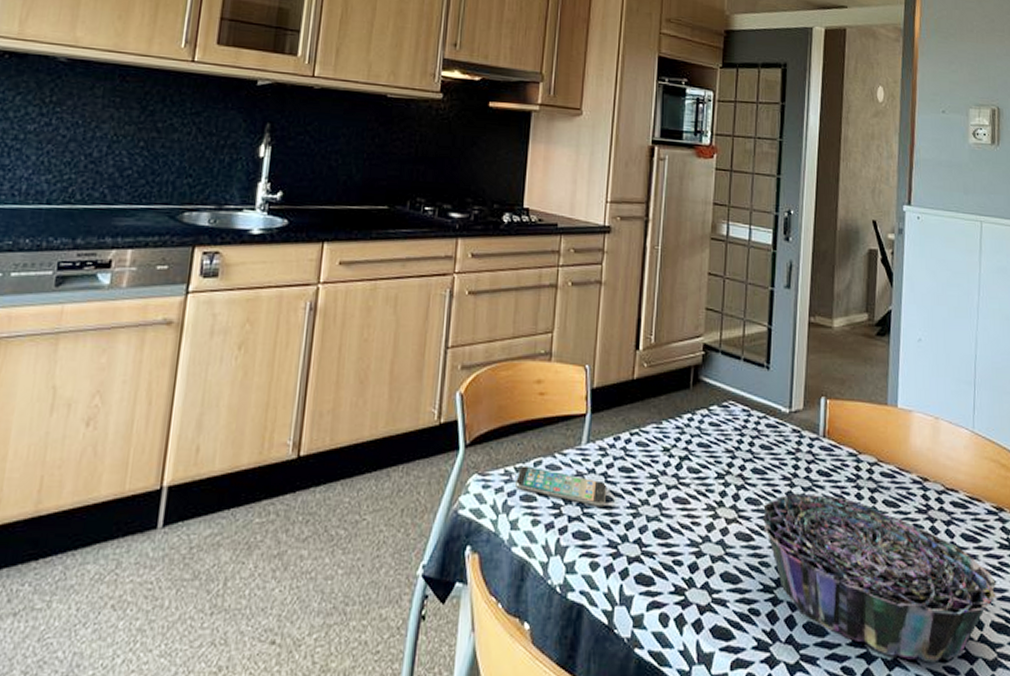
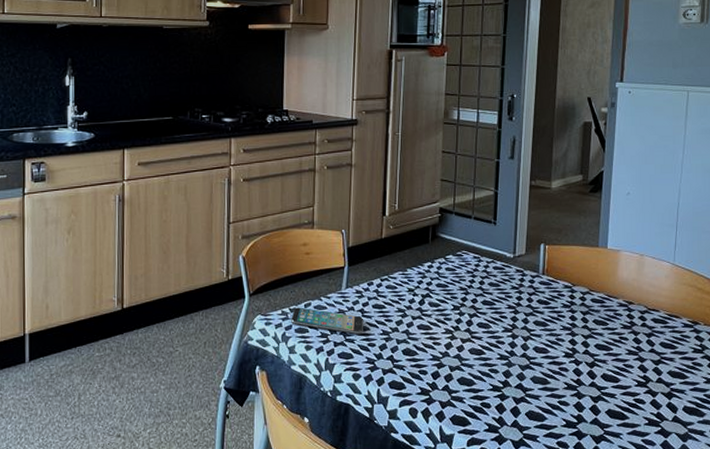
decorative bowl: present [762,493,996,663] -> none [491,317,689,437]

